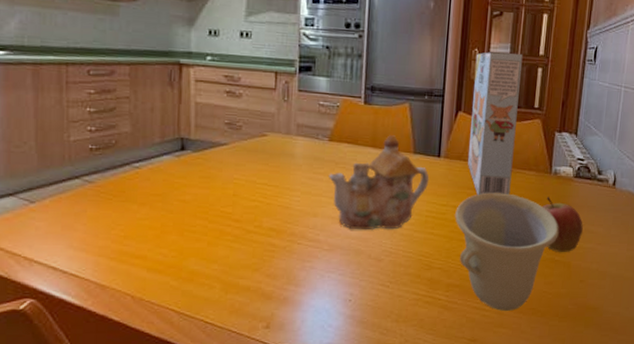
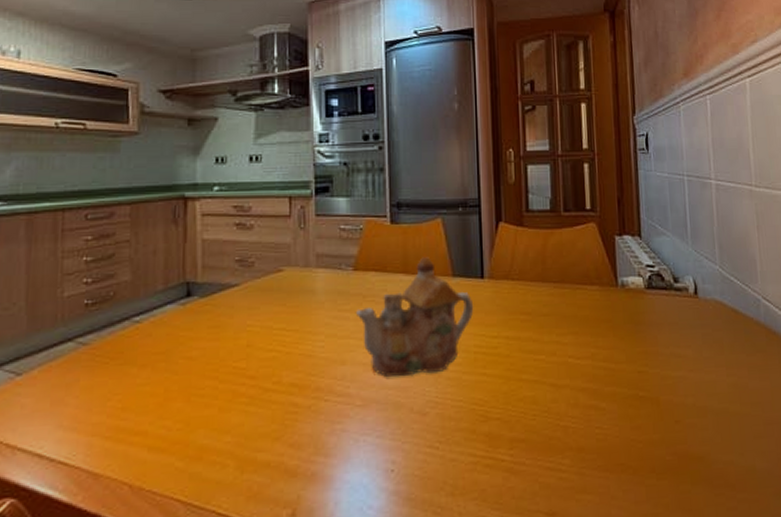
cup: present [455,192,559,311] -> none [509,315,639,470]
cereal box: present [468,52,523,196] -> none [512,149,572,322]
fruit: present [542,196,583,253] -> none [612,314,668,387]

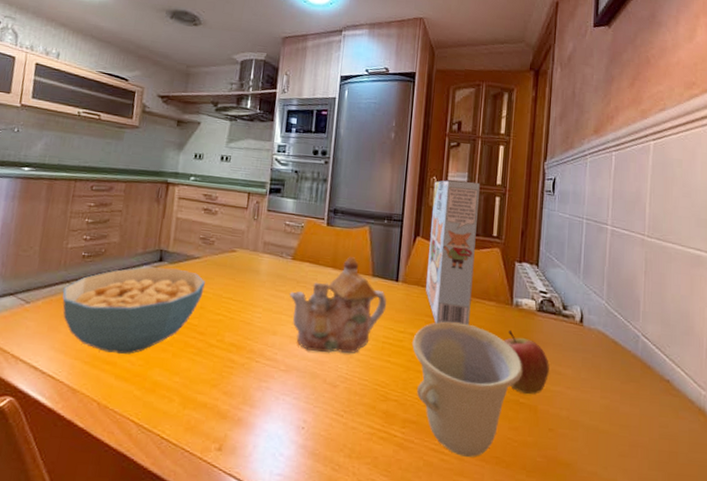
cereal bowl: none [64,302,249,421] -> present [62,267,205,355]
cup: none [509,315,639,470] -> present [412,321,523,457]
cereal box: none [512,149,572,322] -> present [426,180,480,325]
fruit: none [612,314,668,387] -> present [503,329,549,395]

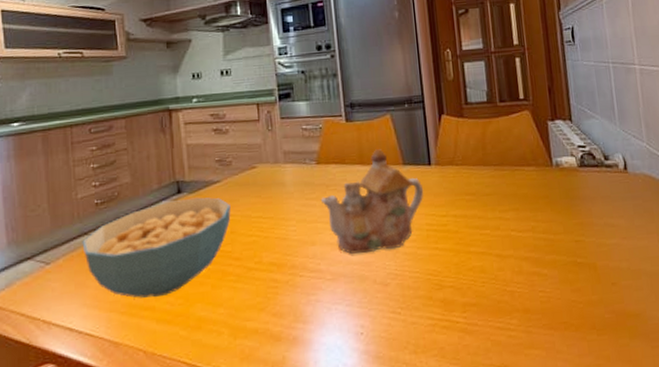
cup: present [412,321,523,457] -> none [457,194,576,329]
cereal box: present [426,180,480,325] -> none [450,46,512,201]
fruit: present [503,329,549,395] -> none [550,191,602,254]

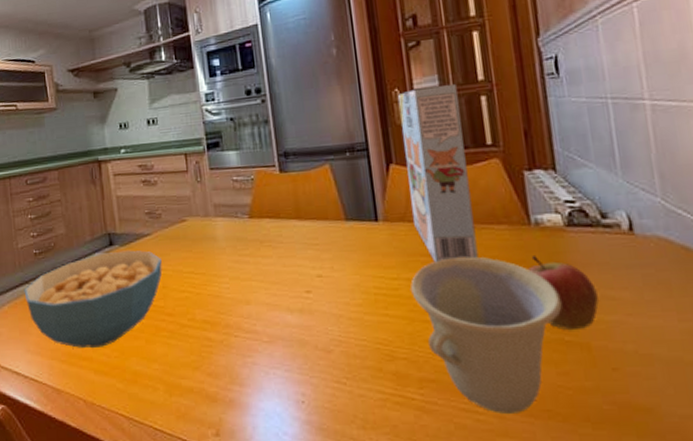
teapot: present [320,149,424,254] -> none [254,202,371,317]
cereal box: none [450,46,512,201] -> present [398,83,479,263]
cup: none [457,194,576,329] -> present [410,256,562,414]
fruit: none [550,191,602,254] -> present [527,254,599,331]

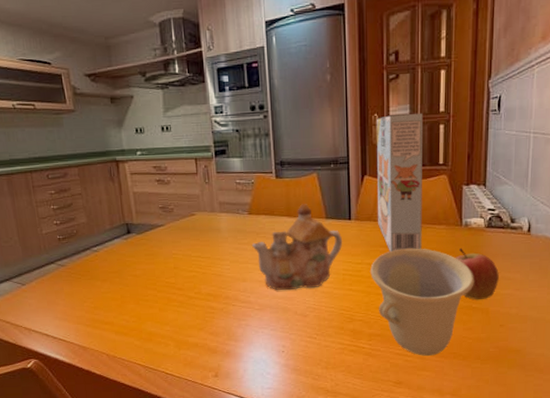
cereal bowl: present [24,250,162,349] -> none [50,238,174,316]
teapot: none [254,202,371,317] -> present [251,204,343,291]

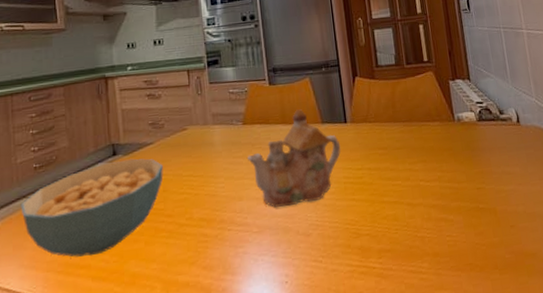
cereal bowl: none [50,238,174,316] -> present [20,158,163,257]
cup: present [370,248,474,356] -> none [371,147,477,272]
cereal box: present [377,112,422,253] -> none [361,15,420,155]
fruit: present [455,247,499,301] -> none [453,143,500,200]

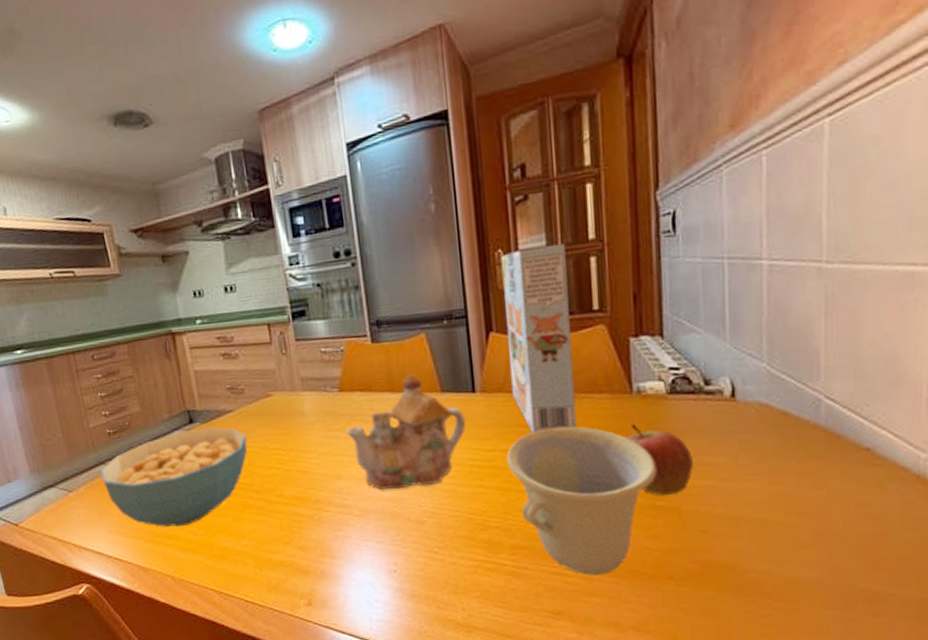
cereal box: none [361,15,420,155] -> present [502,243,577,434]
cup: none [371,147,477,272] -> present [506,426,657,575]
fruit: none [453,143,500,200] -> present [625,423,693,496]

